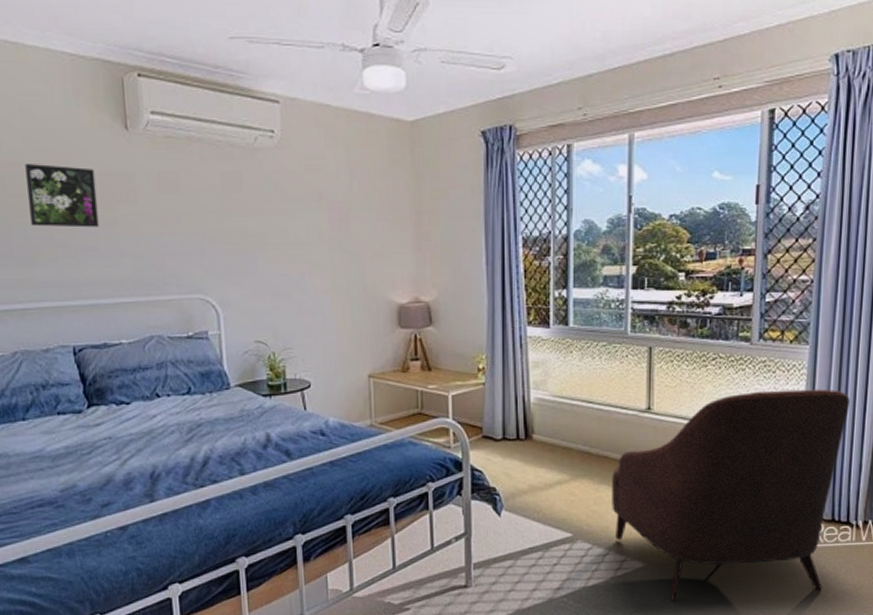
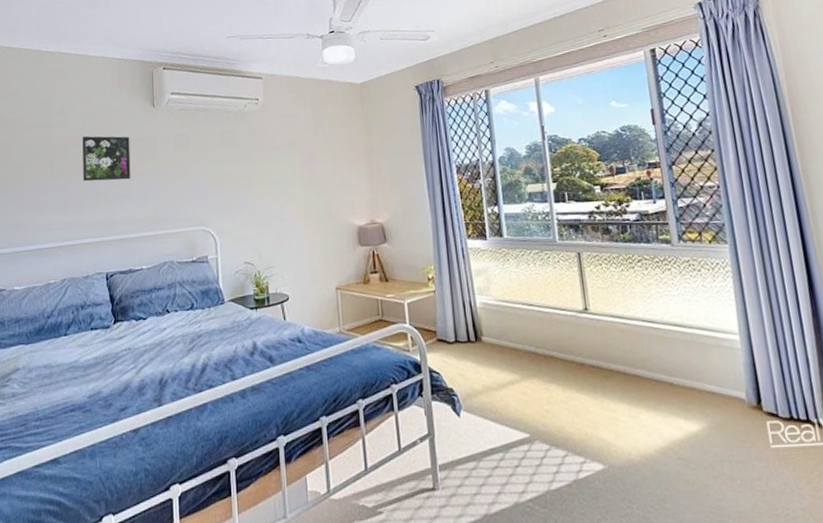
armchair: present [612,389,851,602] -> none [560,284,797,508]

